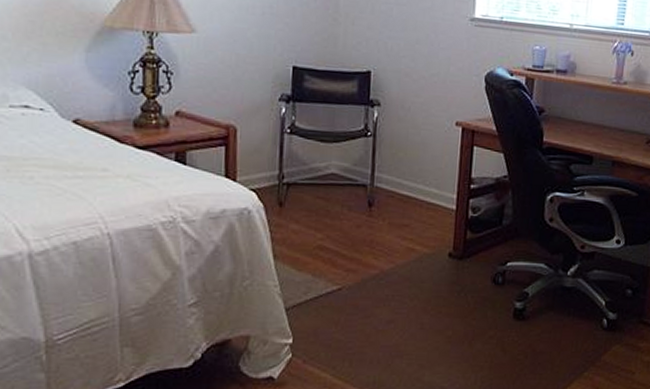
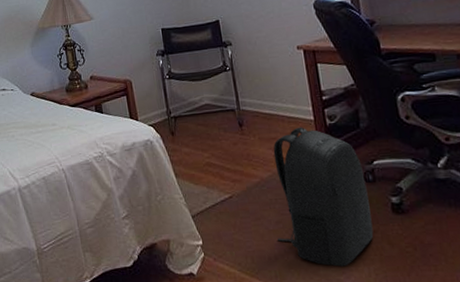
backpack: none [384,216,495,373] -> present [273,127,374,267]

